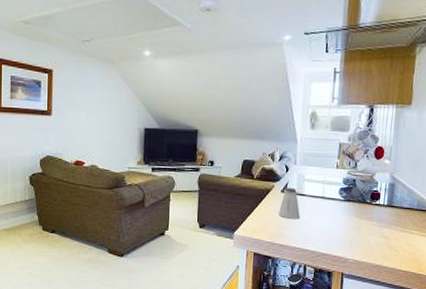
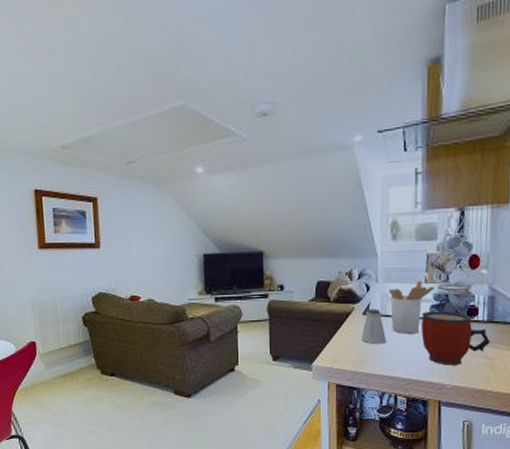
utensil holder: none [305,165,345,212] -> present [388,280,435,334]
mug: none [330,193,389,243] -> present [421,311,490,366]

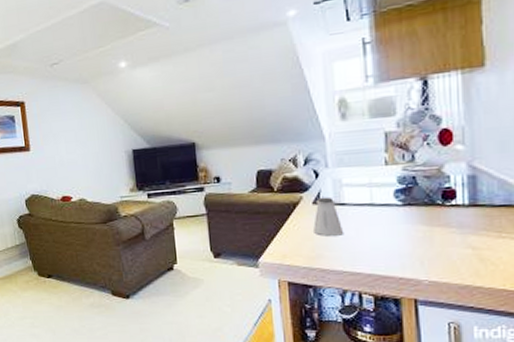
utensil holder: present [388,280,435,334] -> none [341,161,398,224]
mug: present [421,311,490,366] -> none [385,195,475,258]

